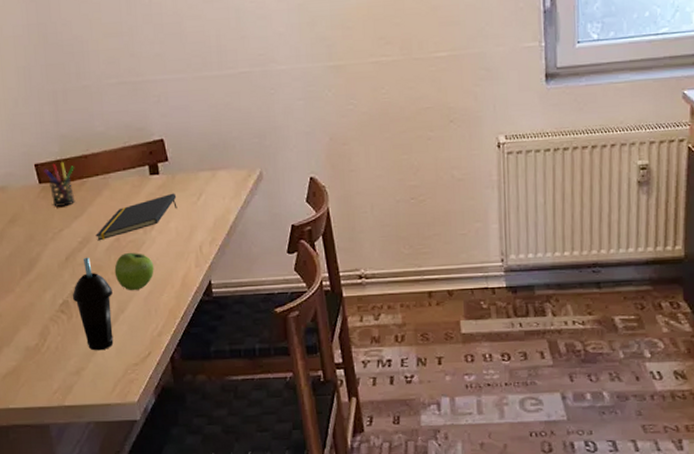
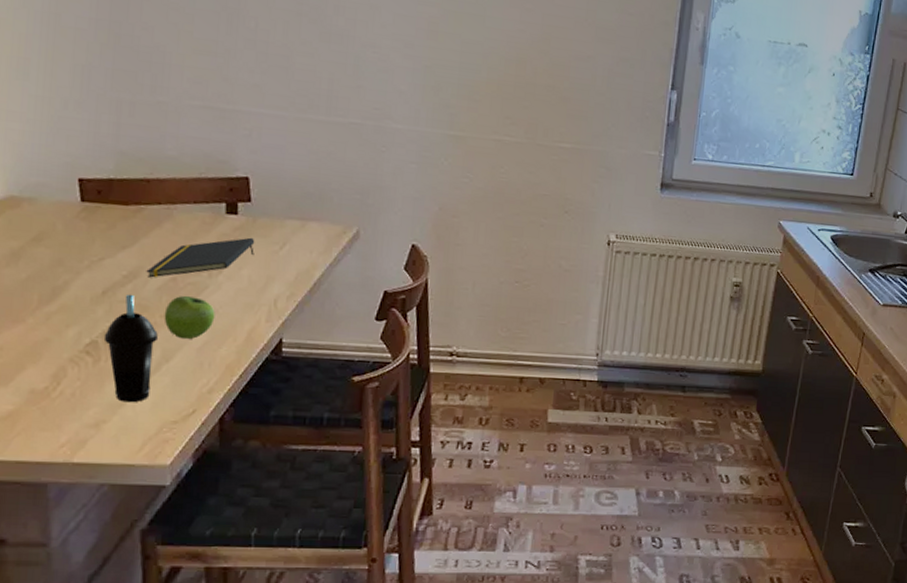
pen holder: present [42,161,76,207] -> none [88,181,131,234]

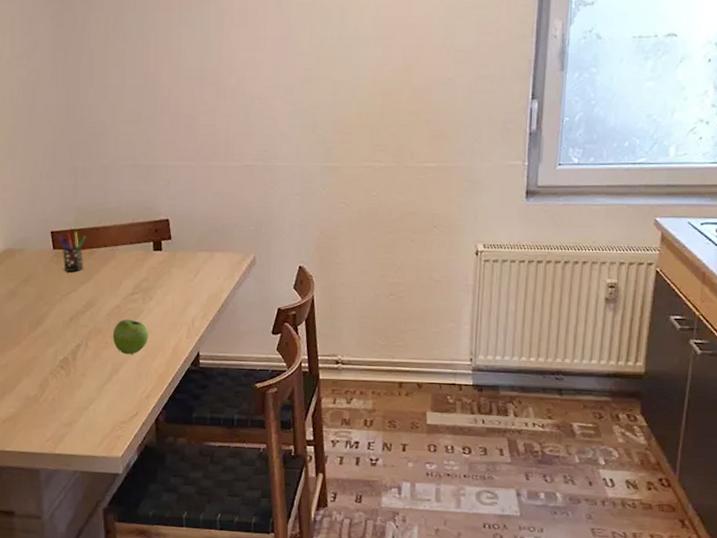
pen holder: none [88,181,131,234] -> present [57,231,86,273]
cup: present [103,294,158,403] -> none [72,319,109,407]
notepad: present [146,237,255,278] -> none [99,269,176,306]

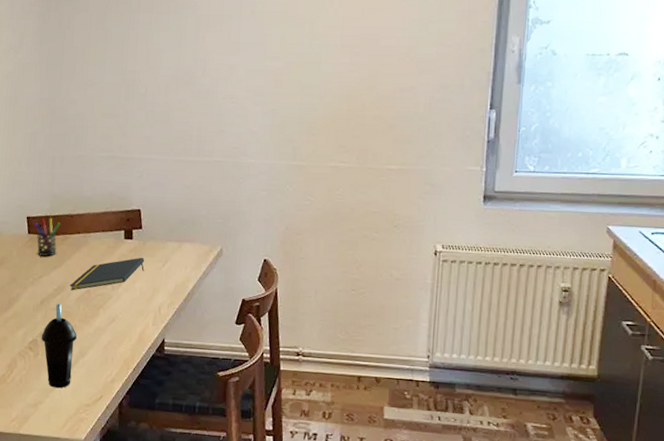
cup: none [72,319,109,407] -> present [41,303,77,389]
notepad: none [99,269,176,306] -> present [70,257,145,291]
fruit: present [112,319,149,354] -> none [81,304,117,338]

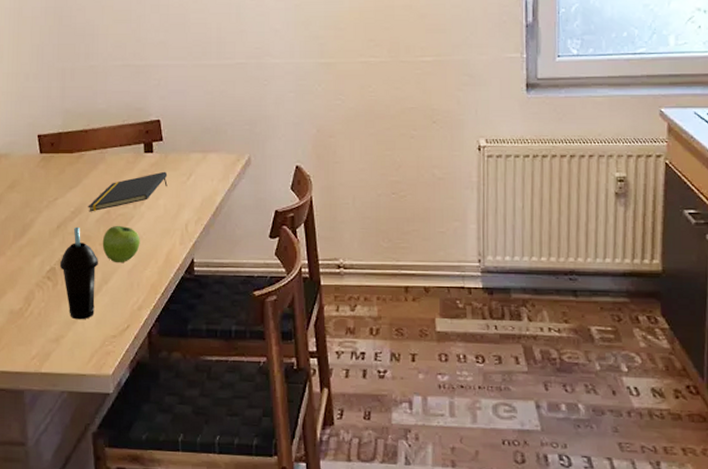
pen holder: present [33,217,60,257] -> none [44,134,74,177]
fruit: none [81,304,117,338] -> present [102,225,140,262]

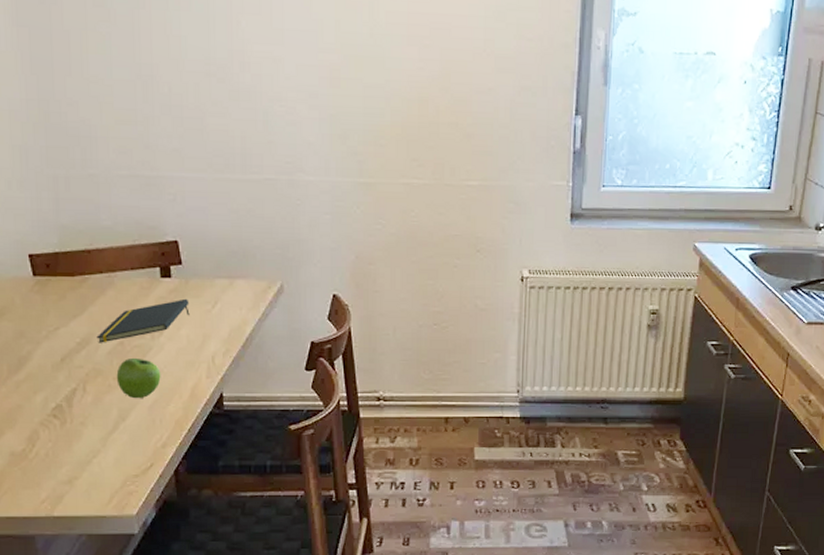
cup: present [59,227,98,320] -> none [66,359,113,460]

